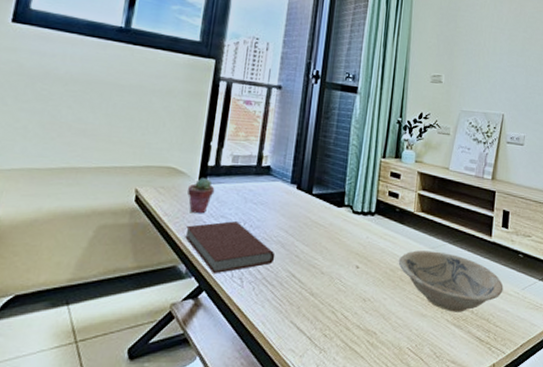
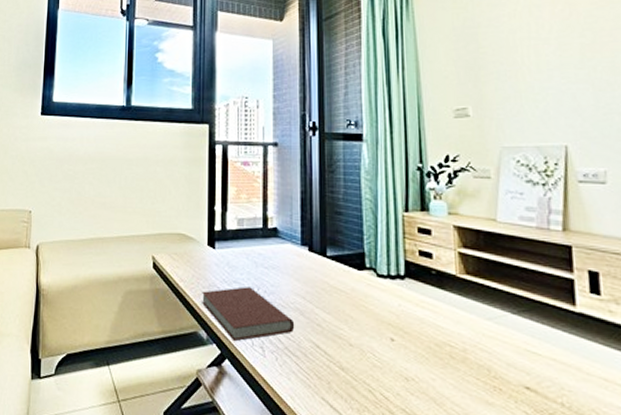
potted succulent: present [187,178,215,214] -> none [199,243,224,280]
bowl: present [398,250,503,312] -> none [444,321,607,404]

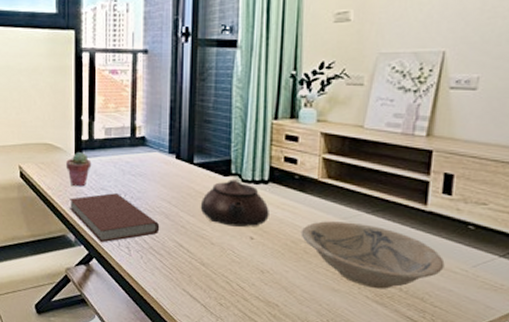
potted succulent: none [199,243,224,280] -> present [66,152,92,187]
teapot: none [335,274,409,327] -> present [200,180,269,227]
bowl: none [444,321,607,404] -> present [300,221,445,289]

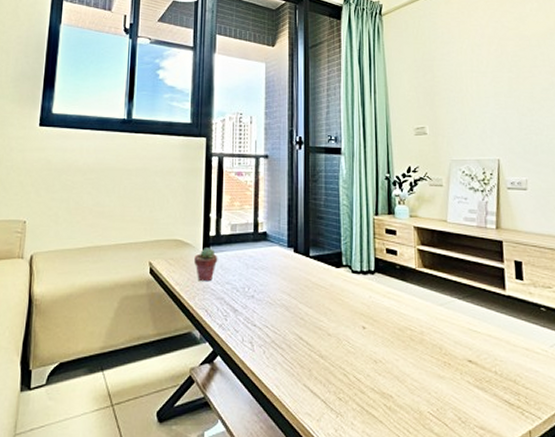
book: present [70,193,160,243] -> none [196,287,281,339]
teapot: present [200,180,269,227] -> none [317,271,377,316]
bowl: present [300,221,445,289] -> none [406,308,528,373]

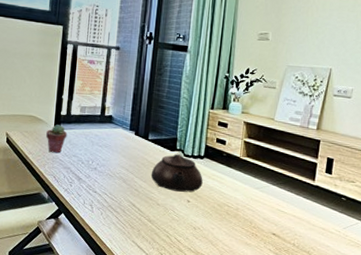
teapot: none [317,271,377,316] -> present [151,154,203,193]

